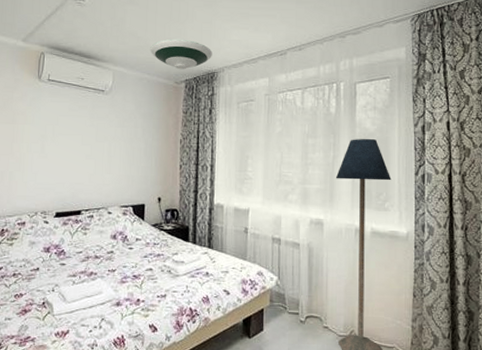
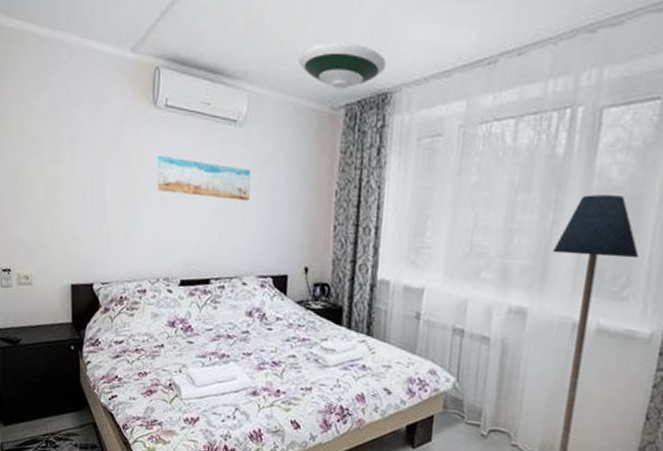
wall art: none [39,116,115,149] -> present [157,155,251,201]

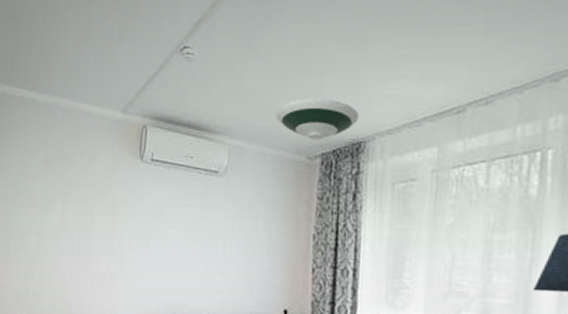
wall art: present [157,155,251,201] -> none [142,205,231,246]

